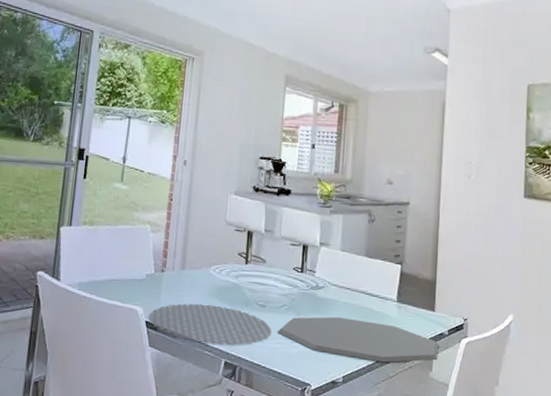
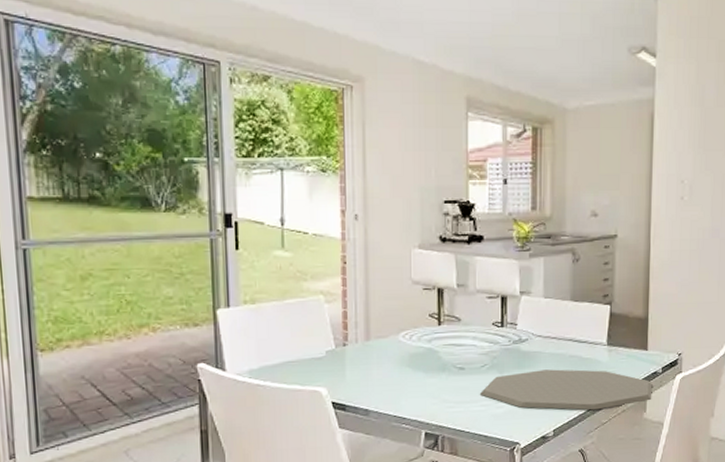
place mat: present [148,303,272,345] -> none [334,374,474,417]

